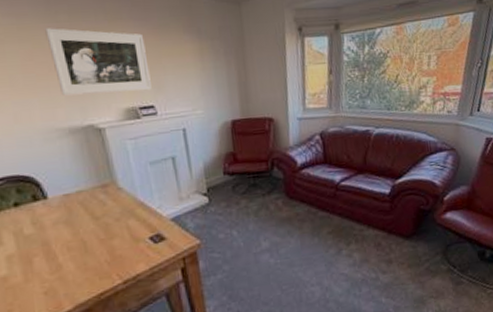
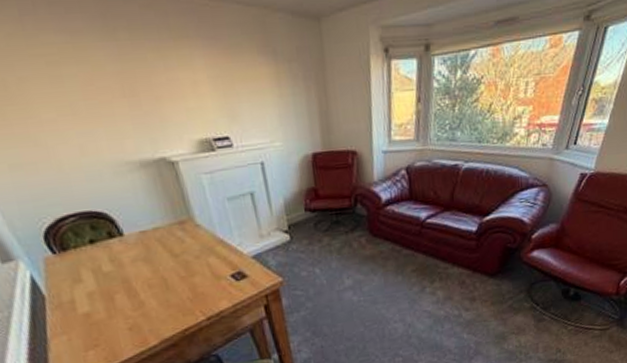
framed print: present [45,28,152,96] -> none [104,47,226,126]

